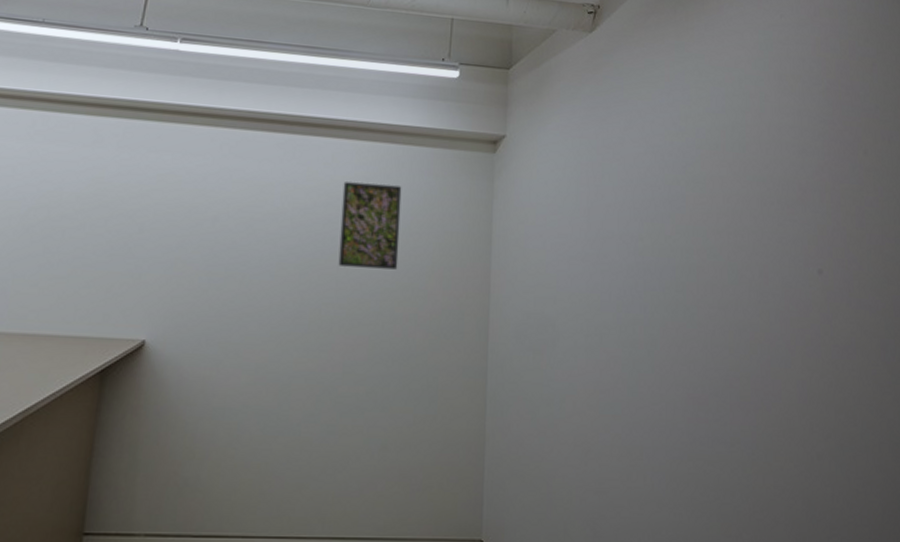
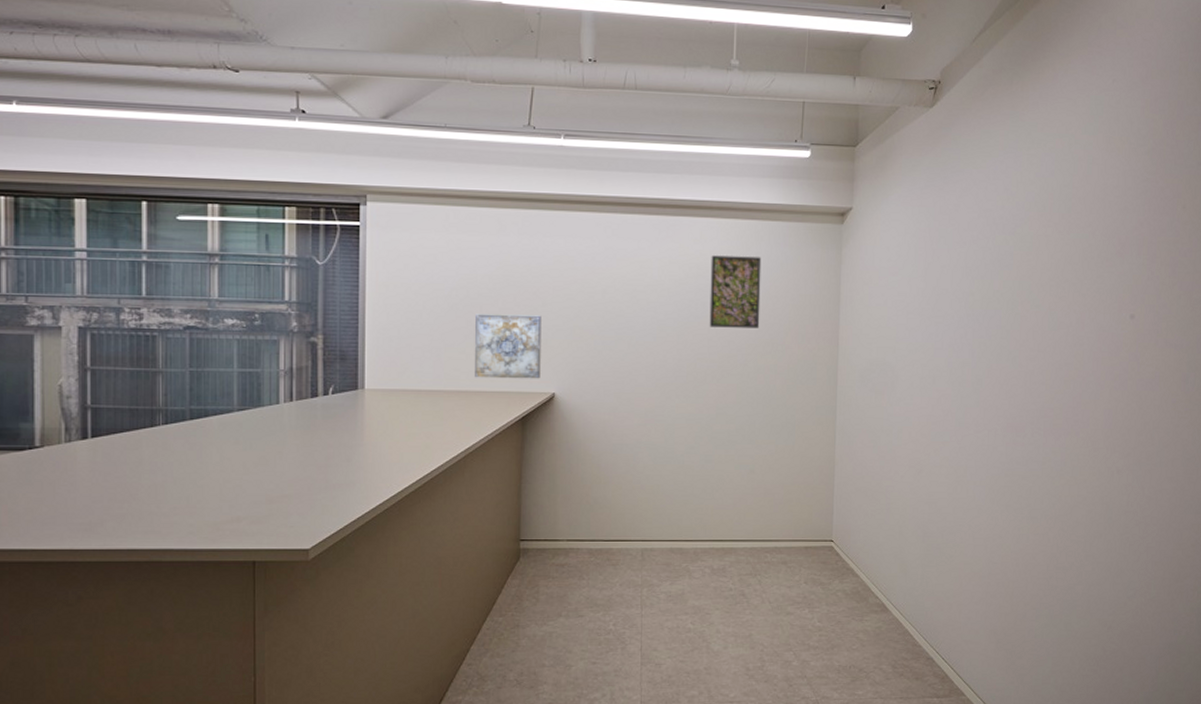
wall art: none [46,239,137,322] -> present [475,314,541,379]

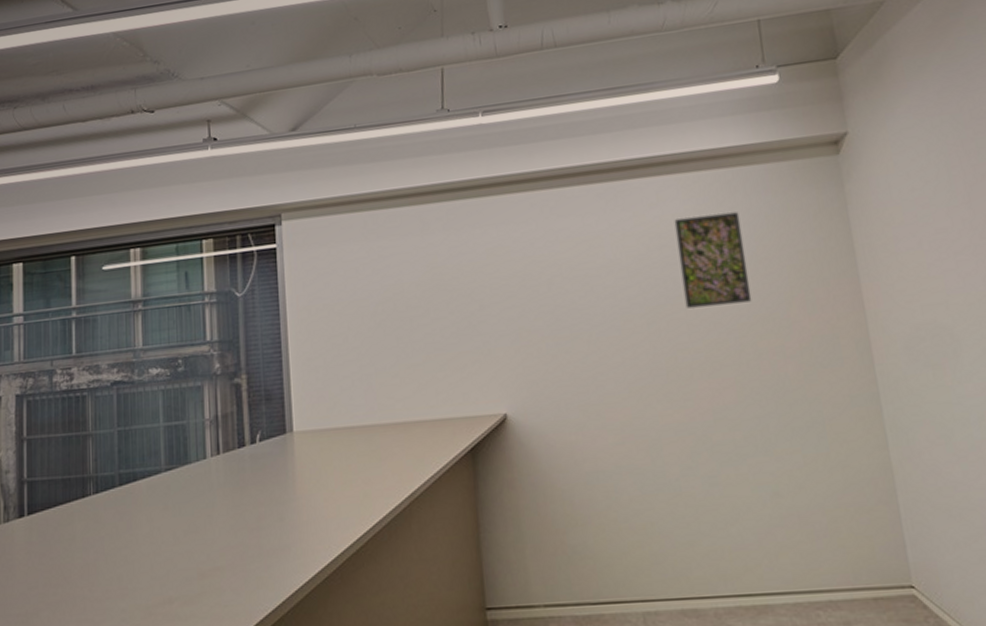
wall art: present [475,314,541,379] -> none [406,321,487,406]

